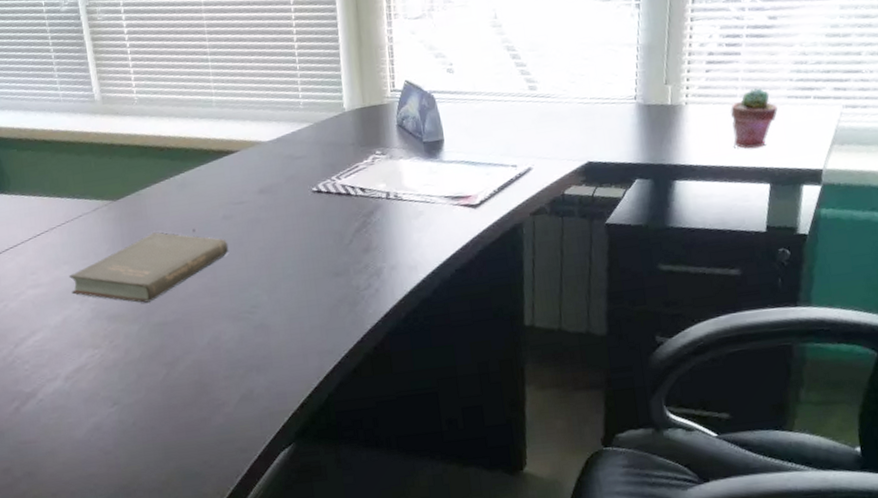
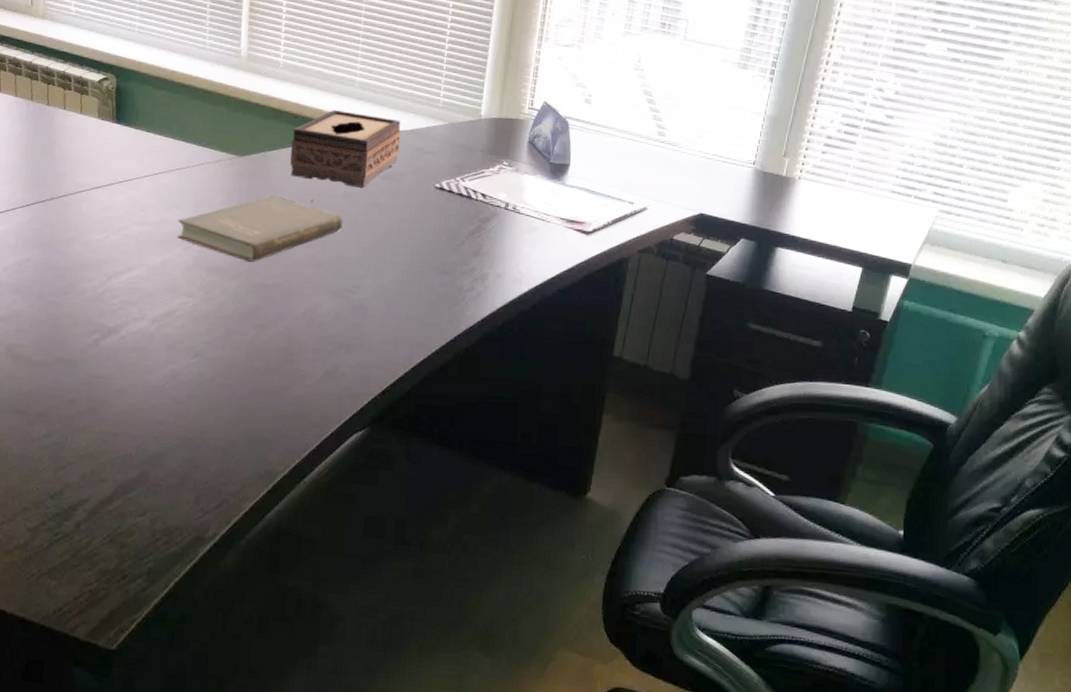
tissue box: none [161,131,271,210] -> present [290,109,402,188]
potted succulent: present [730,88,778,149] -> none [836,178,881,233]

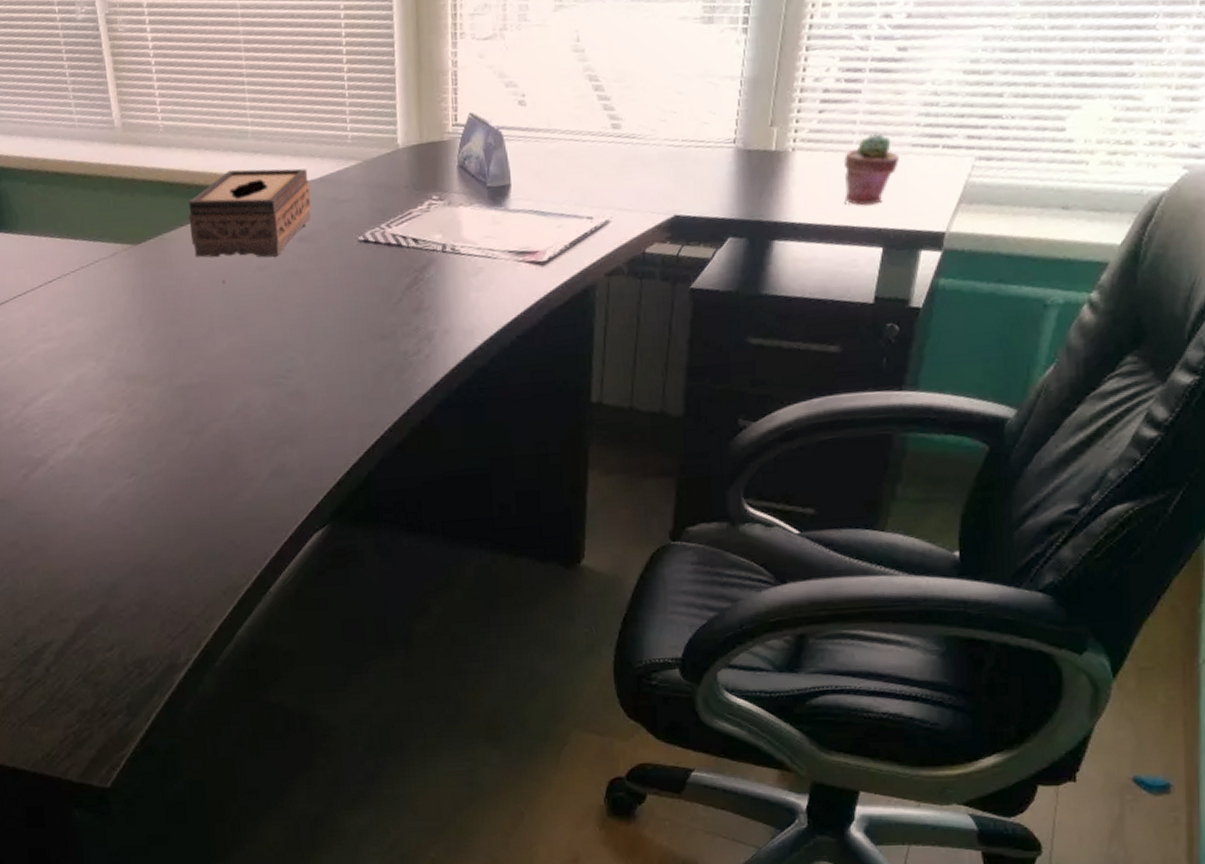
book: present [177,195,343,262] -> none [83,282,263,363]
potted succulent: none [836,178,881,233] -> present [843,133,899,206]

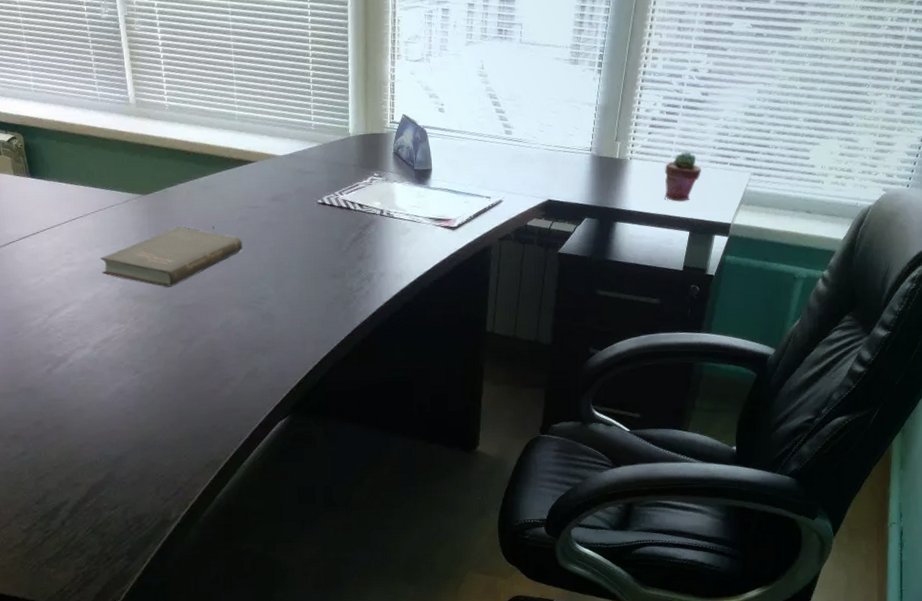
book: none [83,282,263,363] -> present [100,226,243,287]
tissue box: present [188,168,312,258] -> none [187,143,283,211]

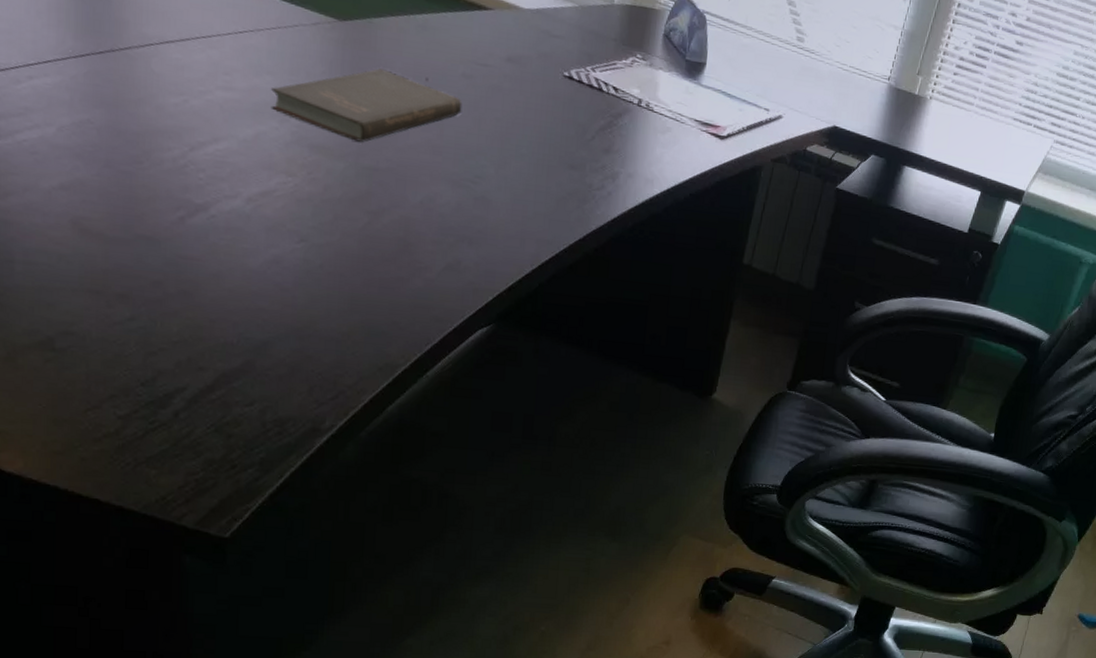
potted succulent: present [664,152,701,202] -> none [960,102,1004,158]

